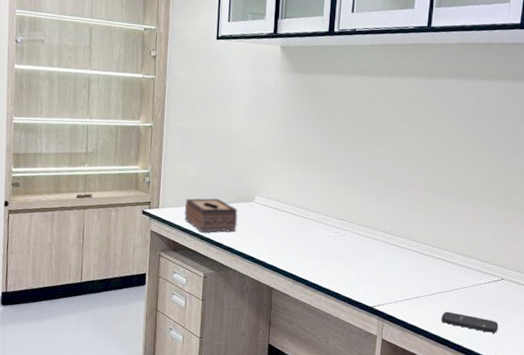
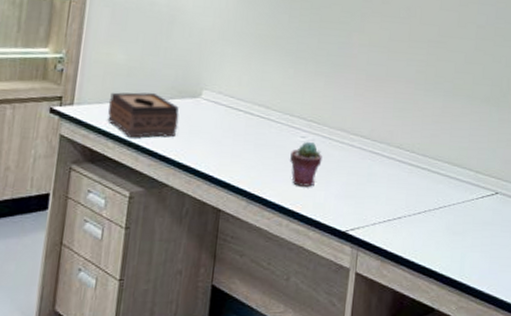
potted succulent: none [325,236,352,271] -> present [289,141,322,187]
smartphone: present [441,312,498,333] -> none [427,235,492,260]

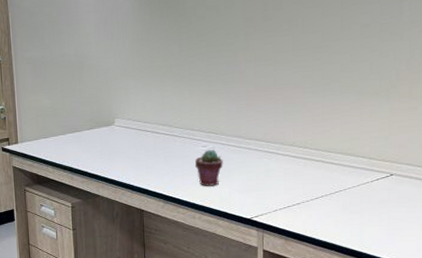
tissue box: present [107,92,179,138] -> none [43,127,100,163]

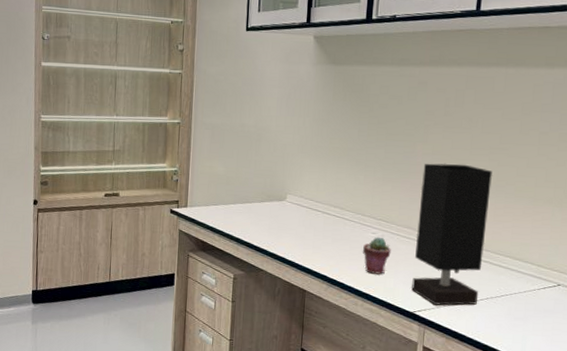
table lamp: none [246,67,316,209] -> present [411,163,492,306]

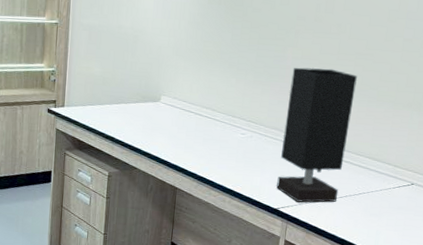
potted succulent: present [362,236,391,274] -> none [231,137,259,173]

